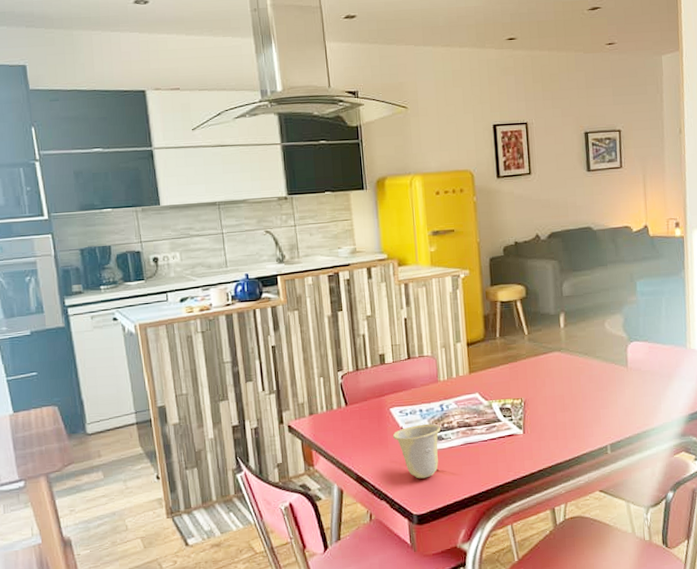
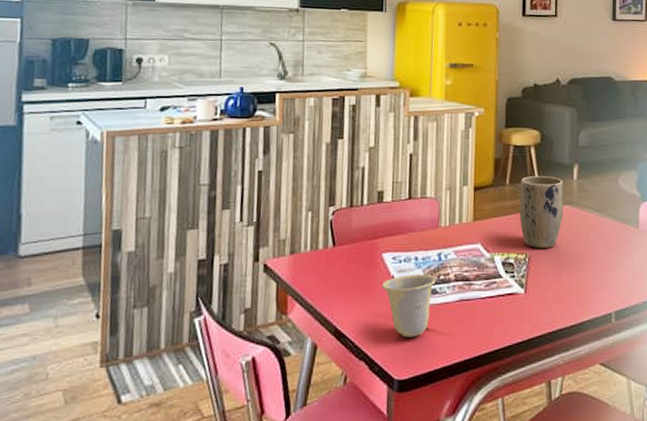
plant pot: none [510,326,554,394] -> present [519,175,564,249]

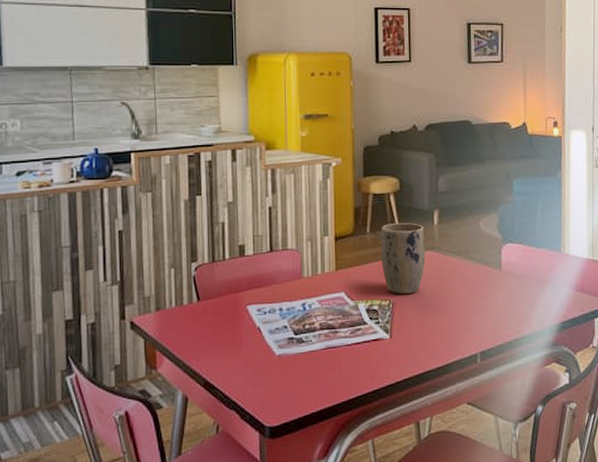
cup: present [381,274,436,337] -> none [248,324,301,386]

